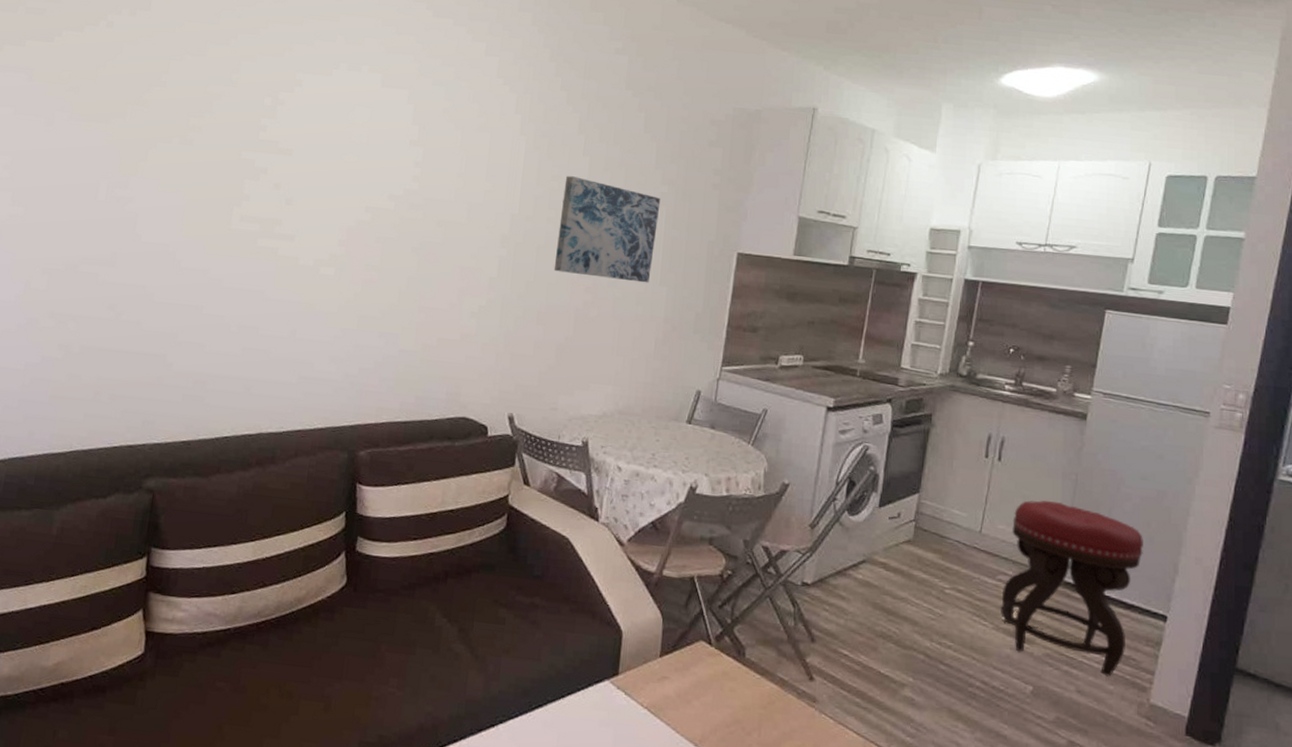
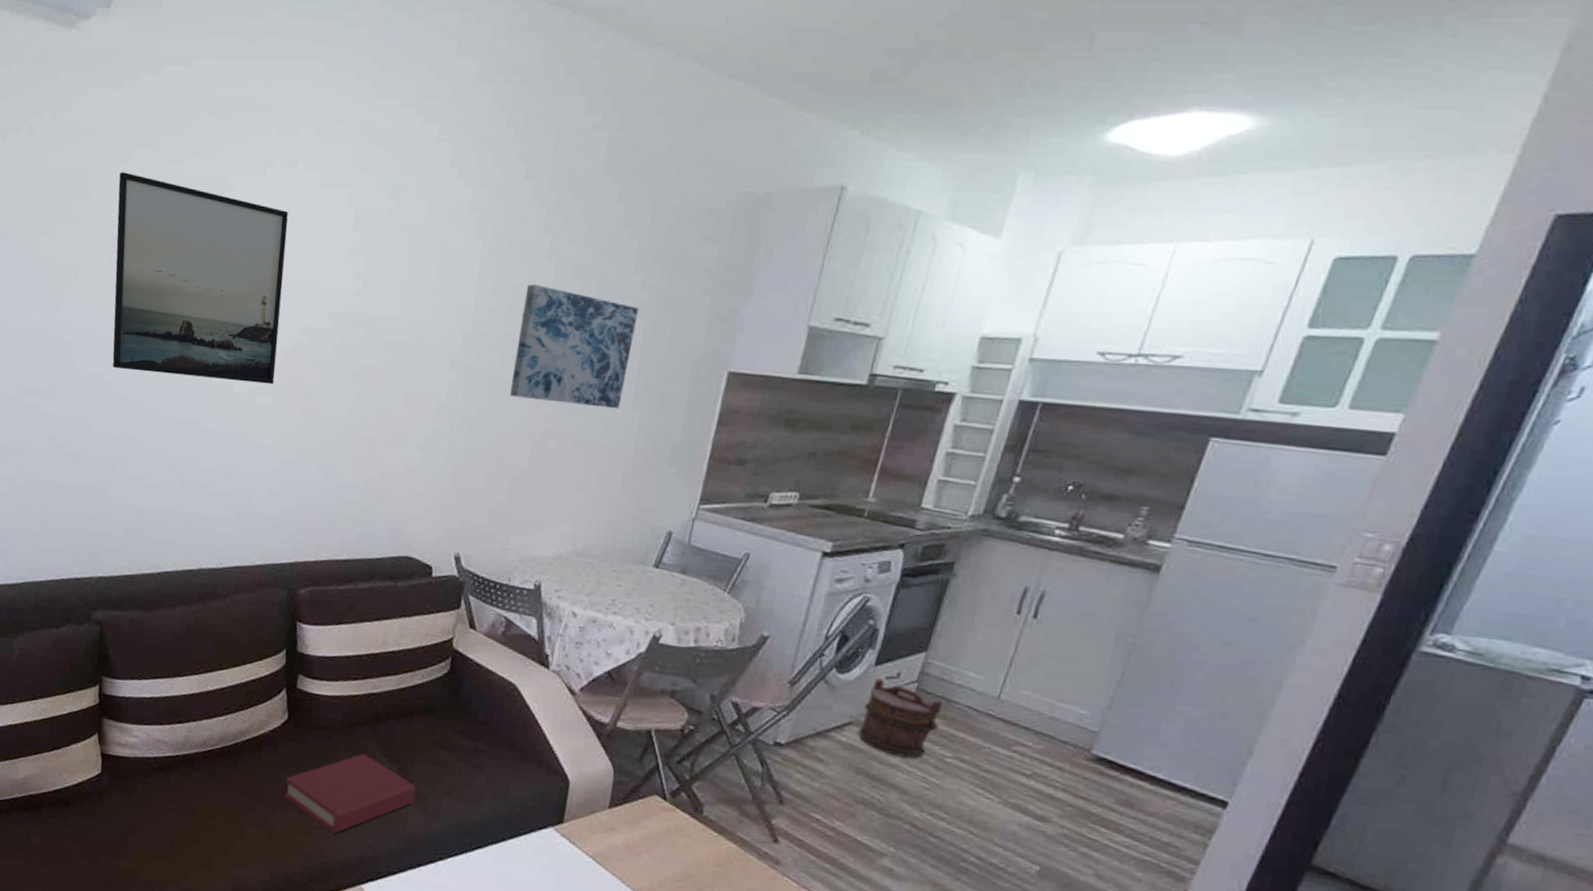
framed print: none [178,65,353,258] -> present [112,172,289,385]
hardback book: none [341,616,475,703] -> present [284,754,416,834]
bucket: none [871,519,938,592] -> present [857,678,944,759]
stool: present [1001,500,1143,677] -> none [1011,664,1213,863]

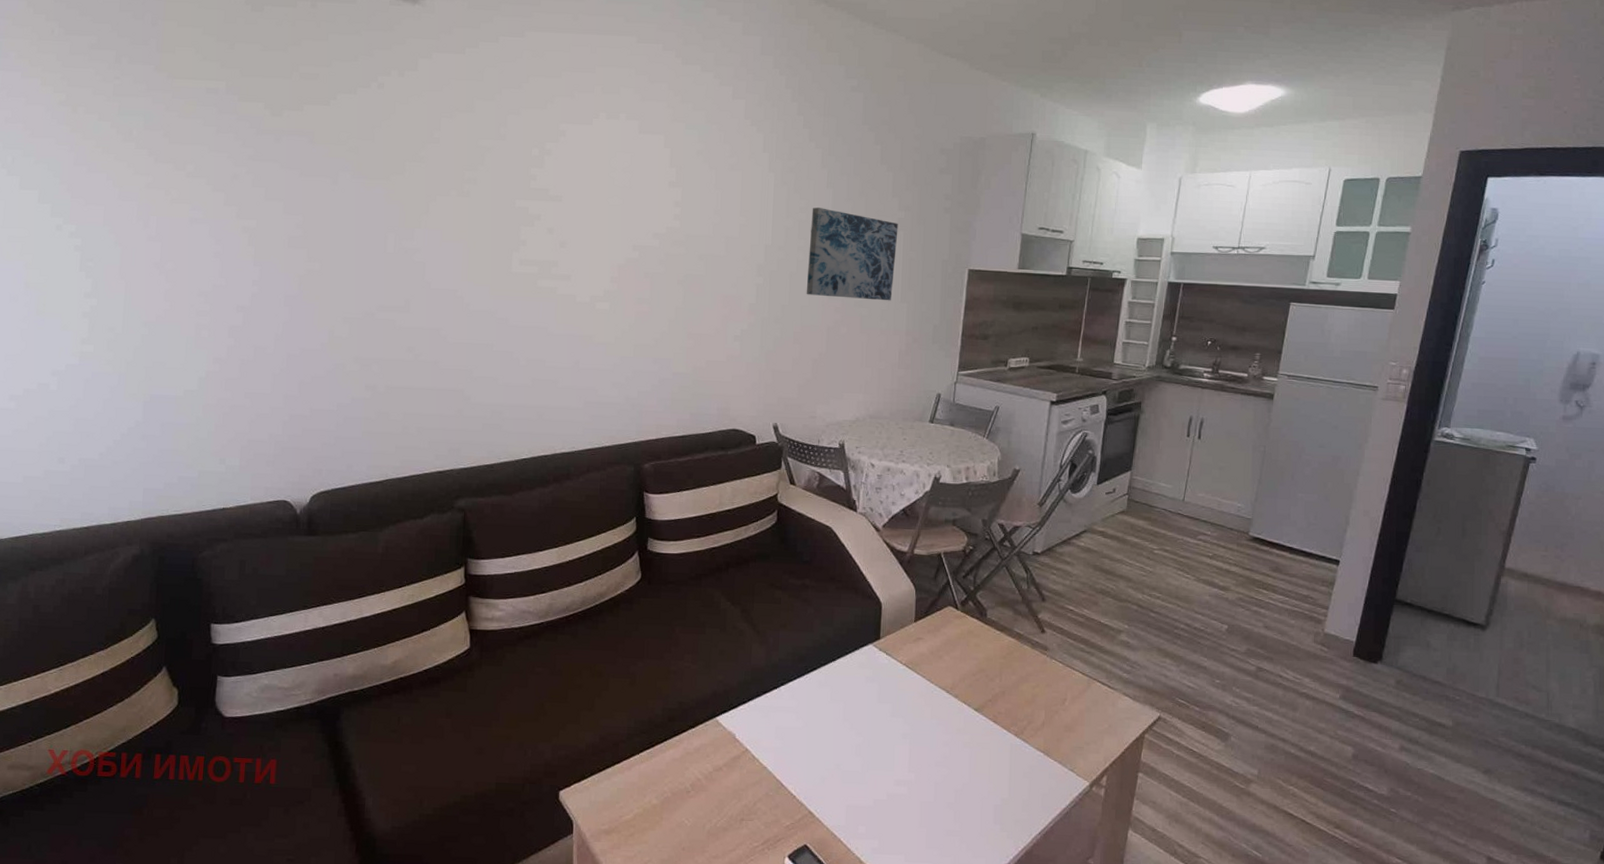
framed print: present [112,172,289,385] -> none [463,121,615,293]
hardback book: present [284,754,416,834] -> none [642,601,757,675]
bucket: present [857,678,944,759] -> none [1091,494,1147,553]

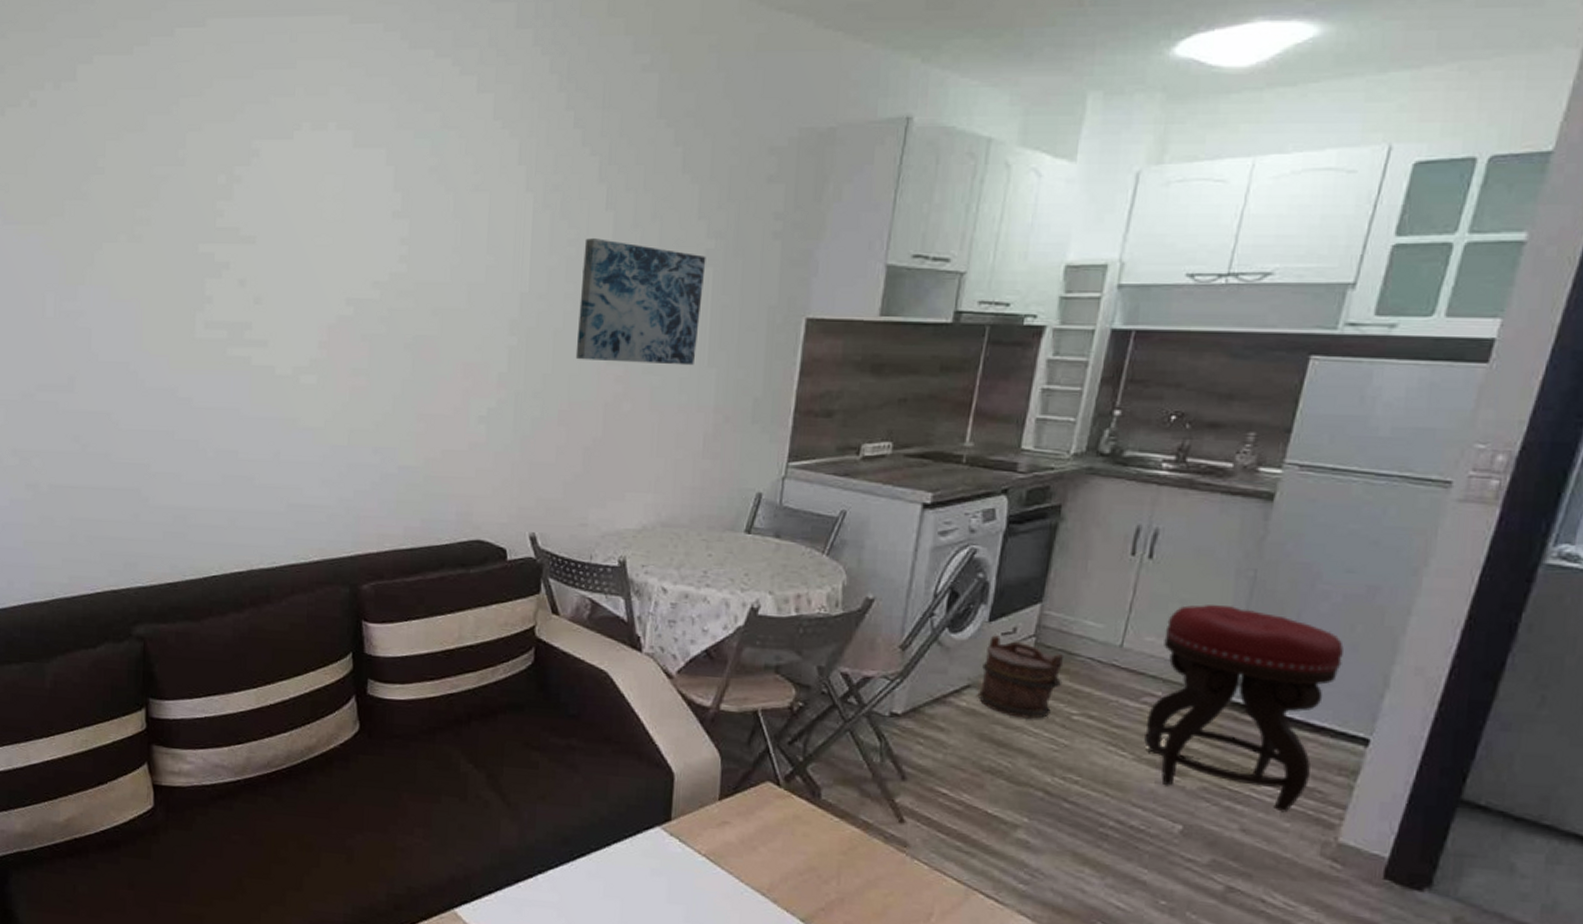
bucket: none [1091,494,1147,553] -> present [977,635,1065,719]
stool: none [1201,470,1320,613] -> present [1144,605,1344,813]

